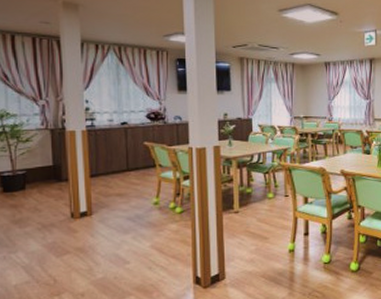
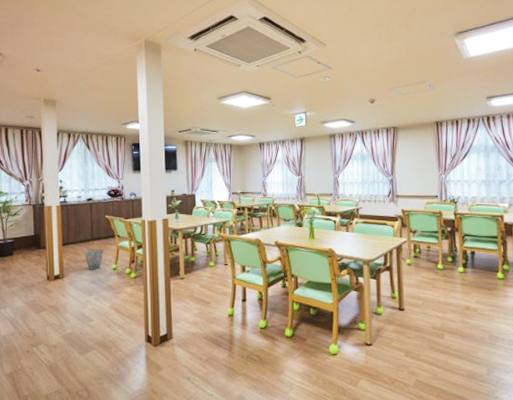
waste basket: none [117,179,143,205] -> present [83,248,104,270]

